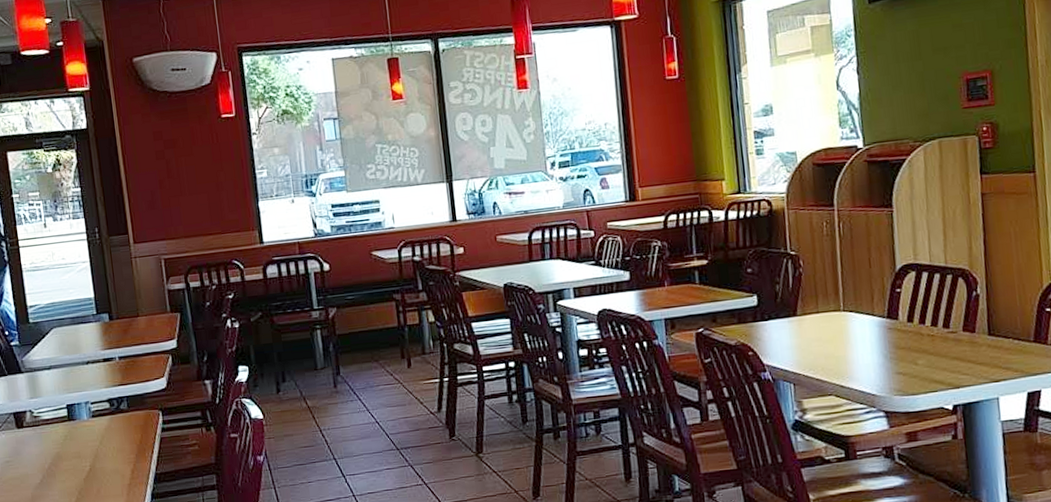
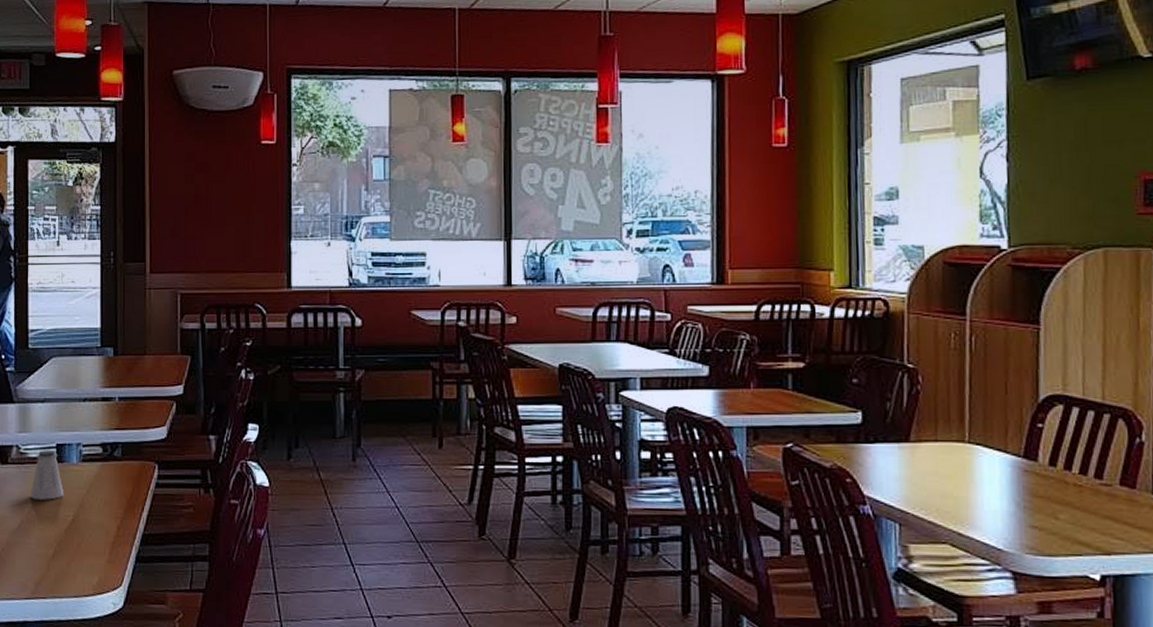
saltshaker: none [47,410,79,456] -> present [29,450,63,500]

